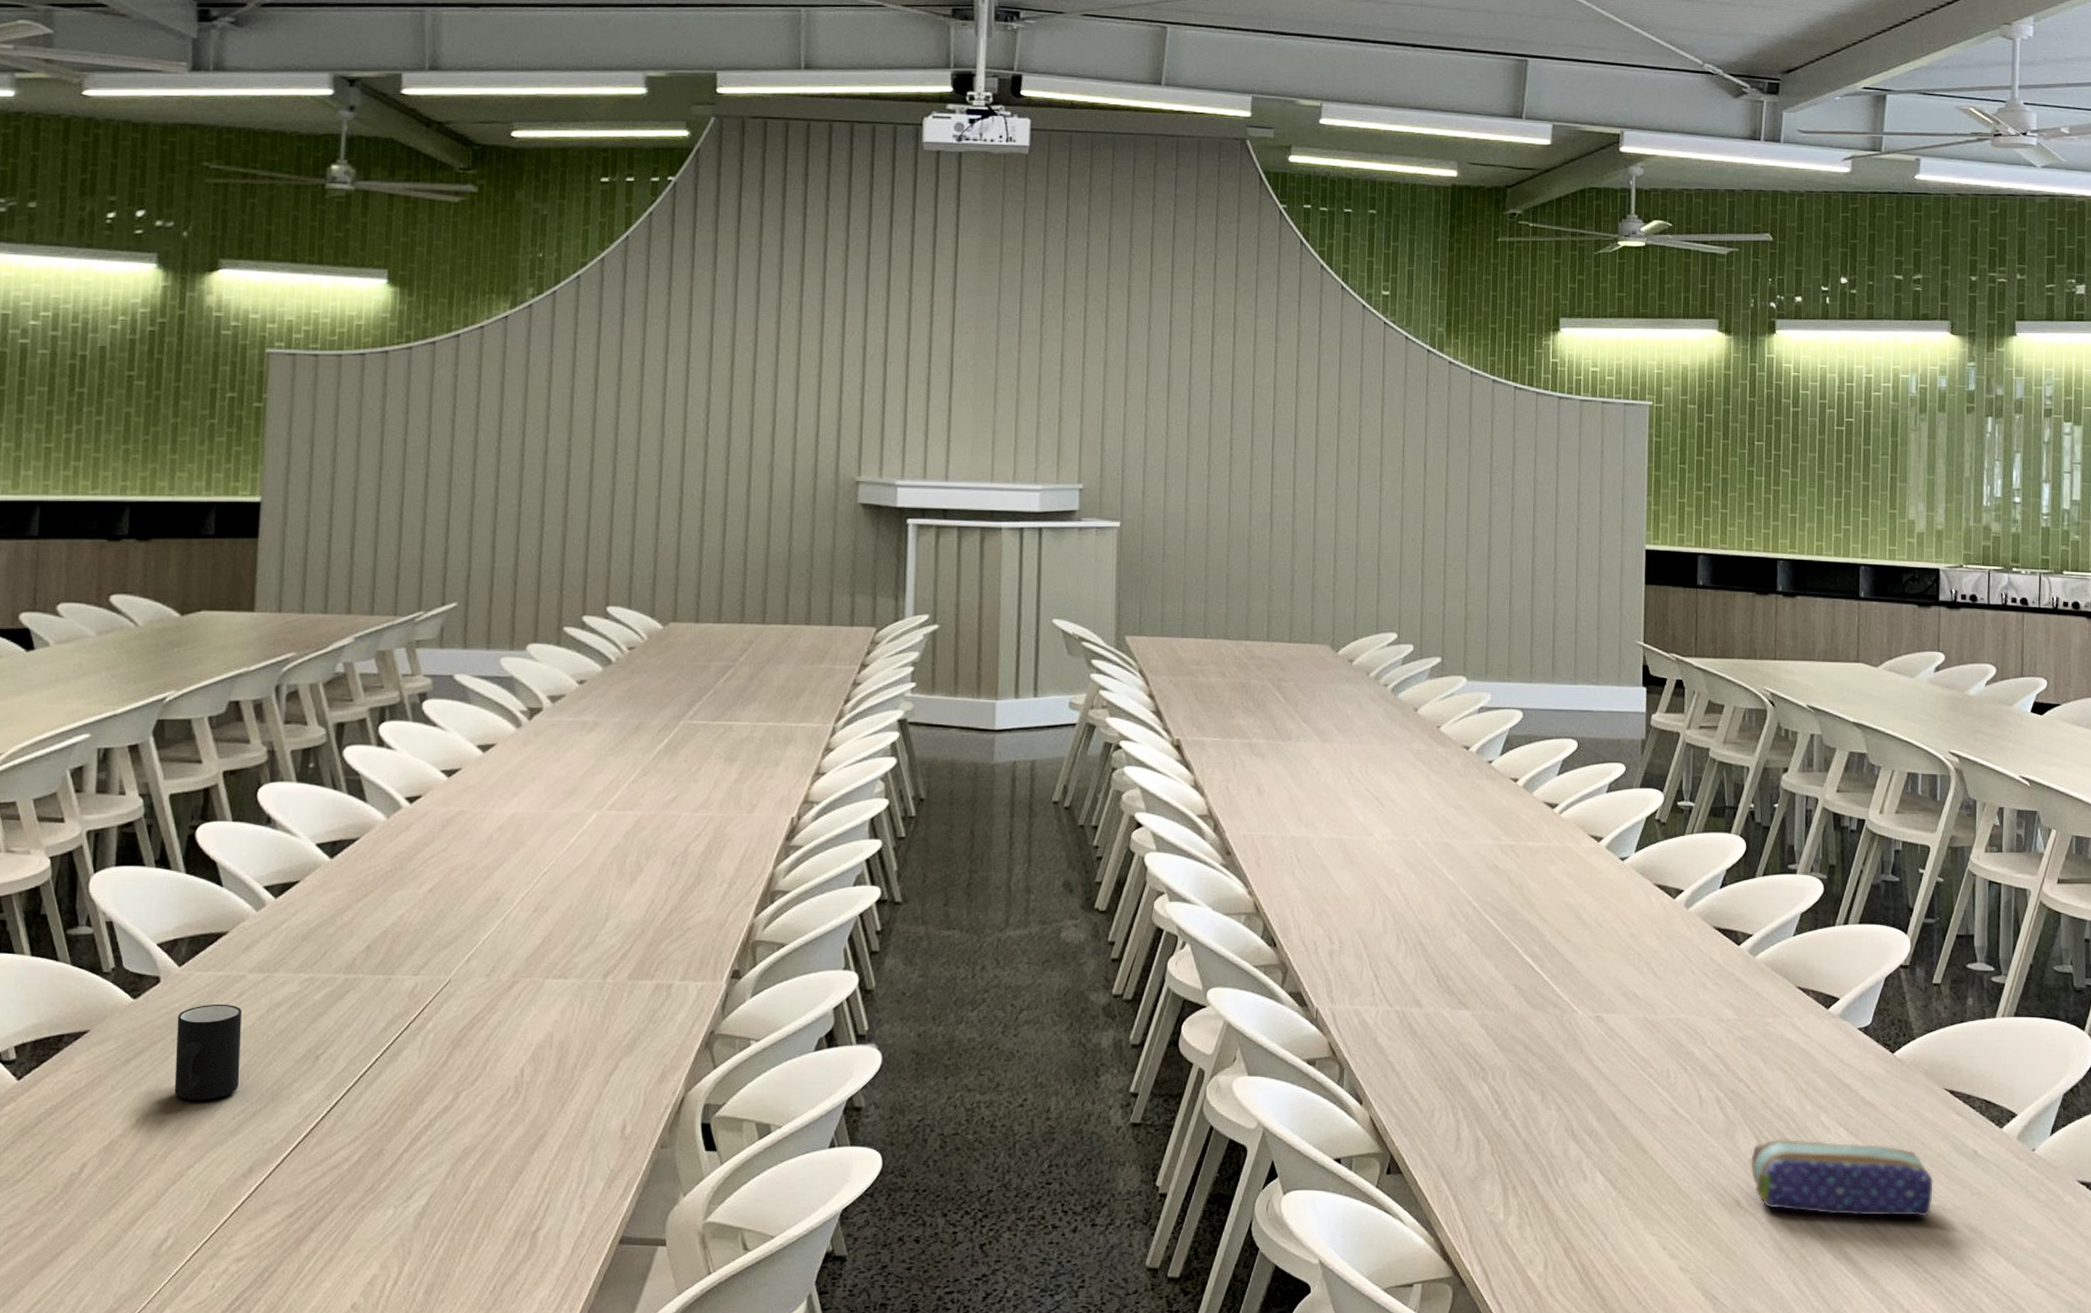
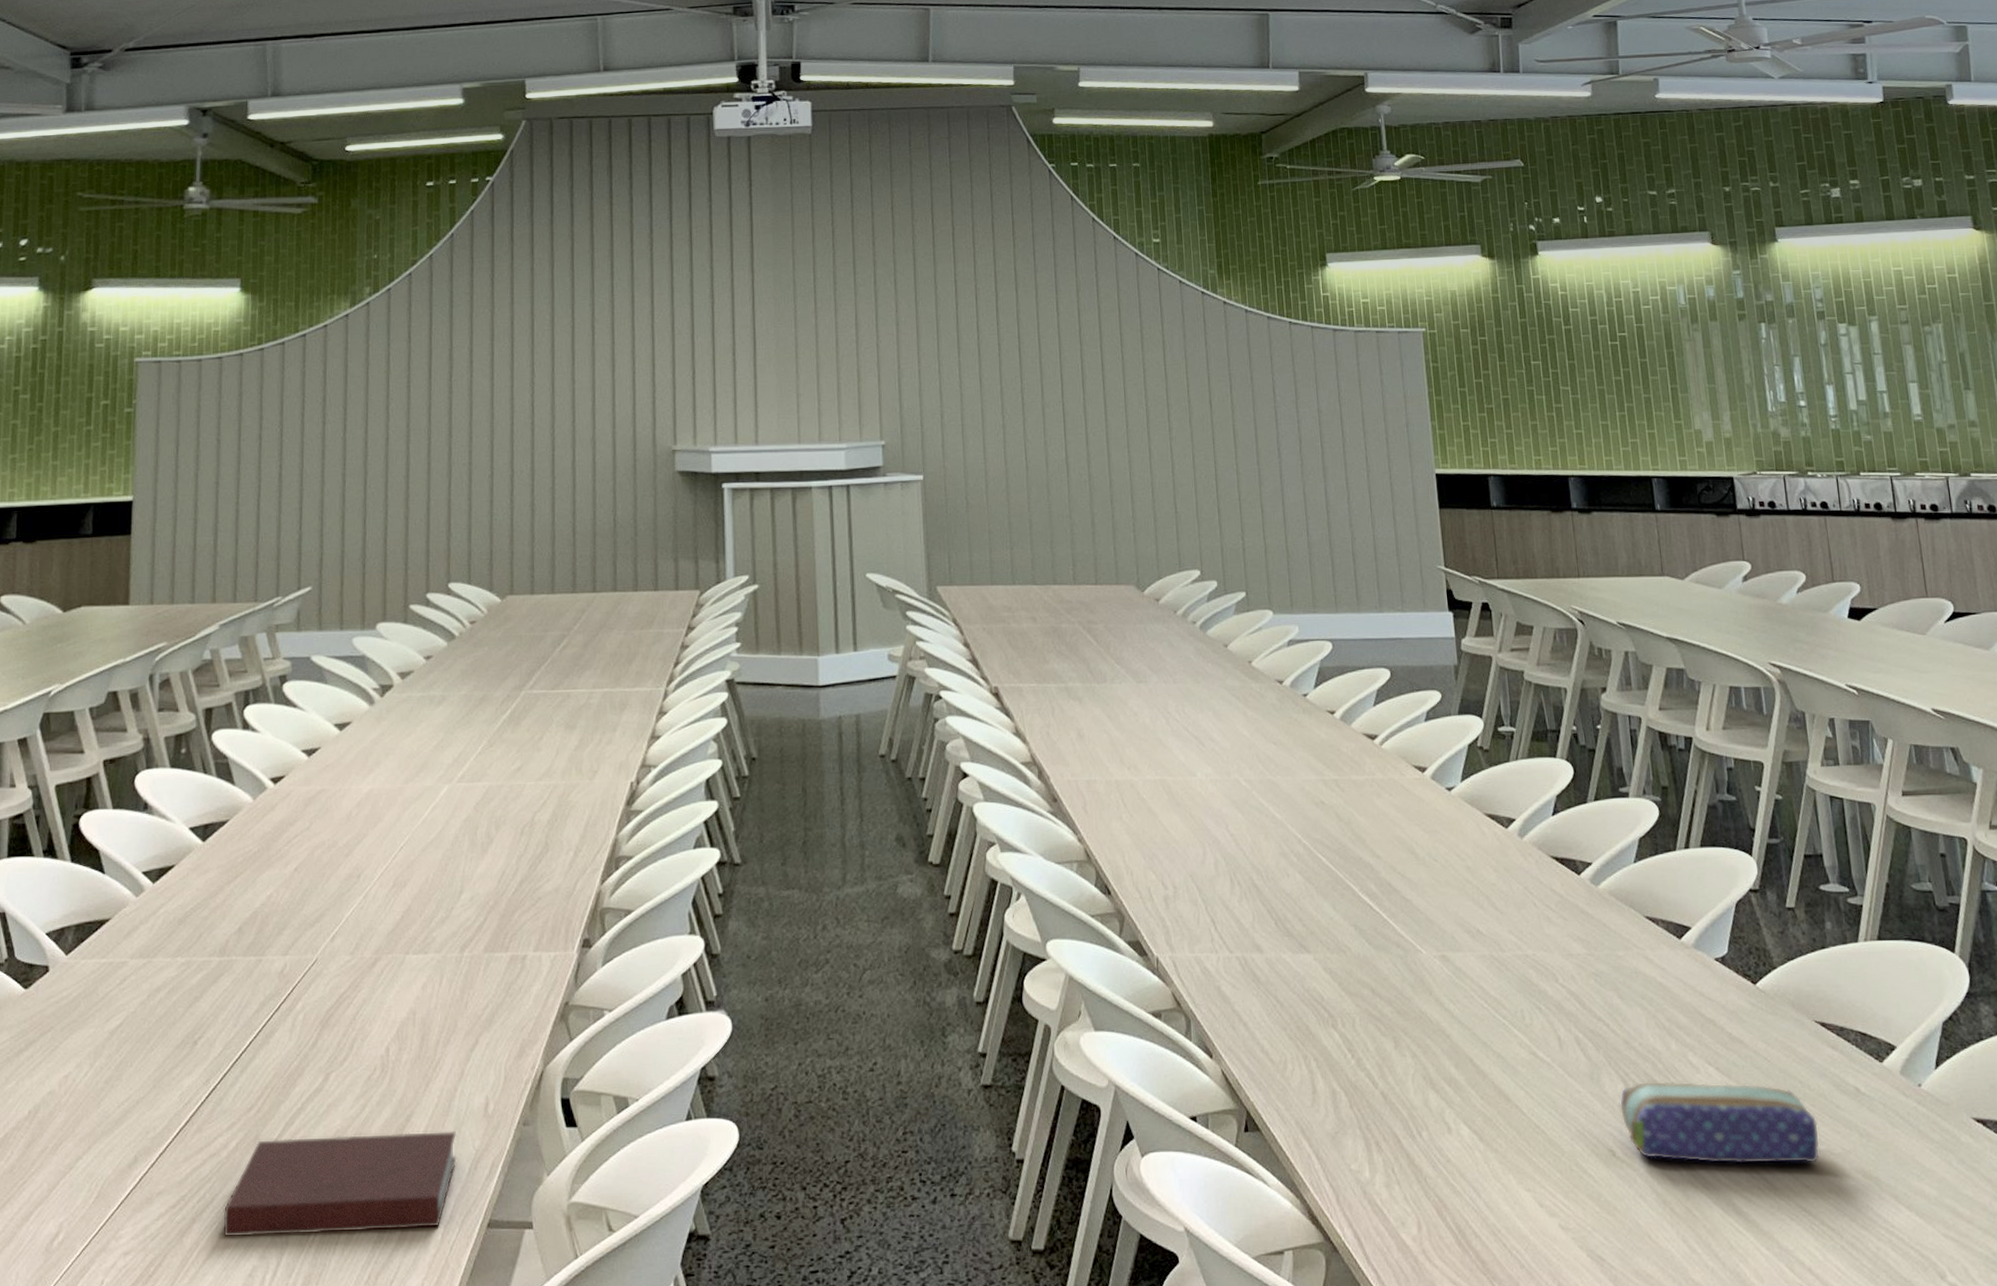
mug: present [174,1004,241,1100] -> none [63,991,124,1090]
notebook: none [343,1151,592,1247] -> present [223,1131,457,1237]

